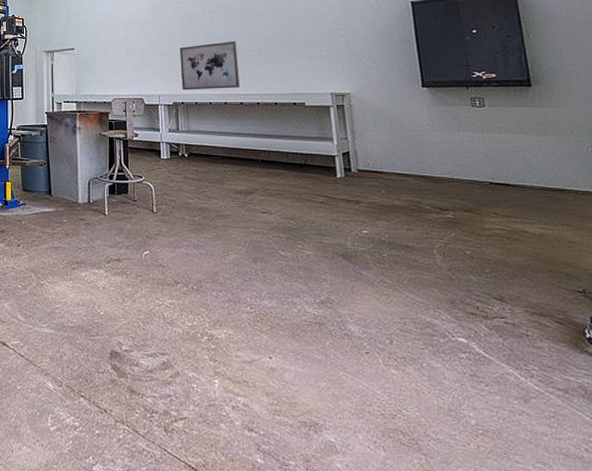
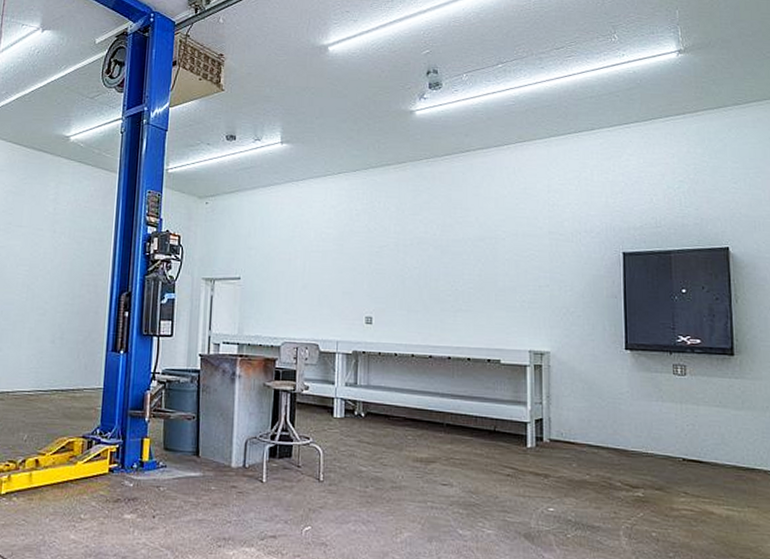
wall art: present [179,41,240,91] -> none [364,282,431,339]

